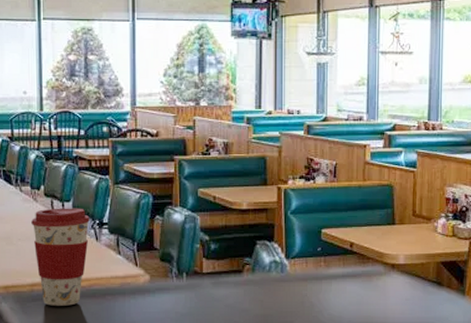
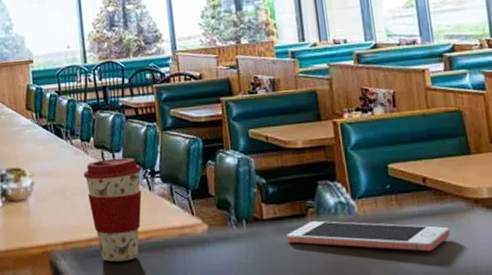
cell phone: none [223,277,367,308] -> present [287,221,451,252]

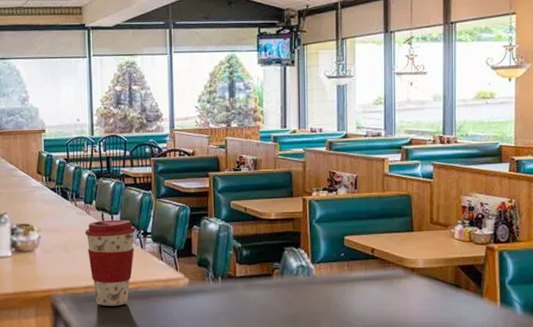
cell phone: present [287,221,451,252] -> none [255,280,389,309]

